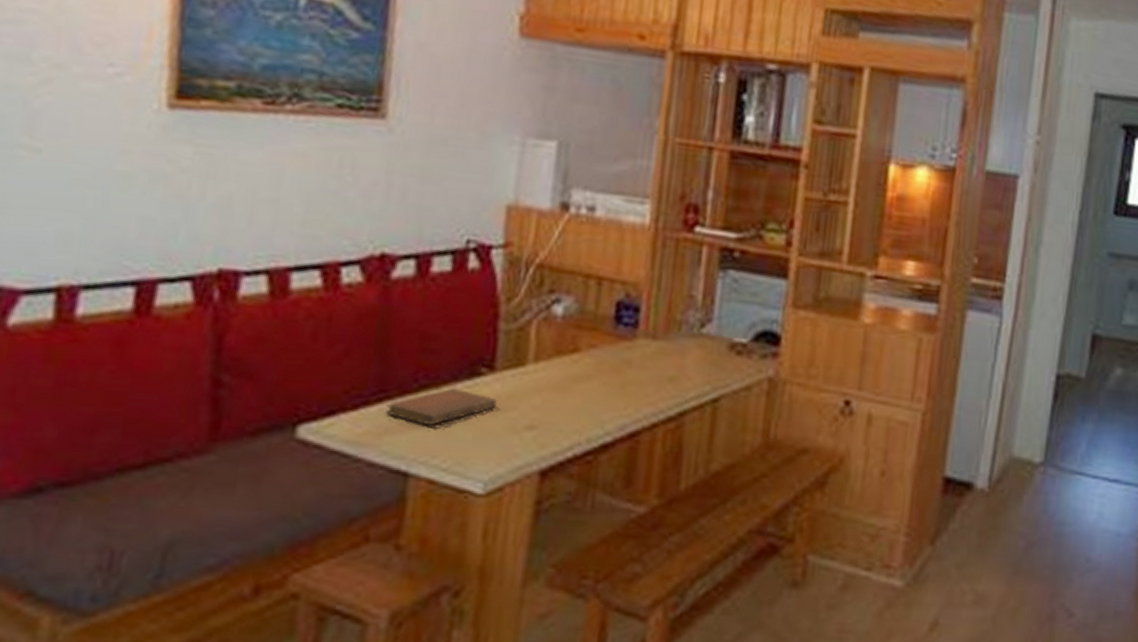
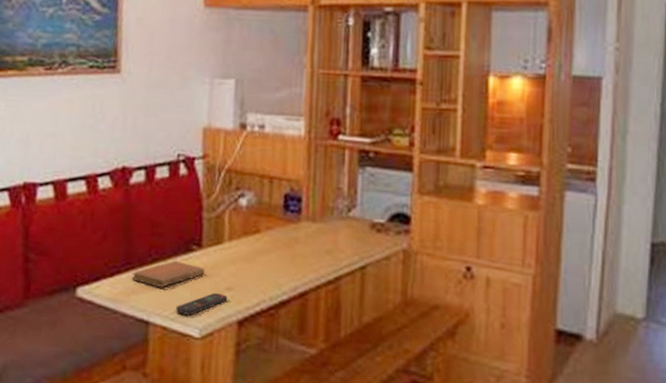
remote control: none [450,432,528,464] -> present [176,292,228,315]

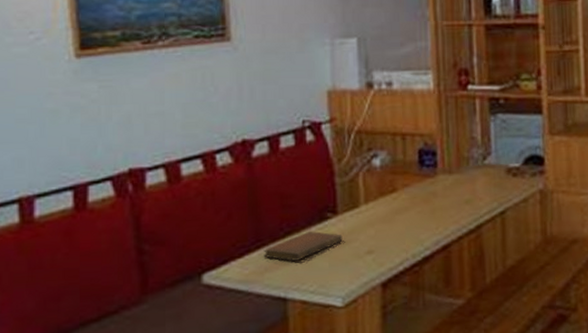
remote control: present [176,292,228,315] -> none [315,258,369,286]

